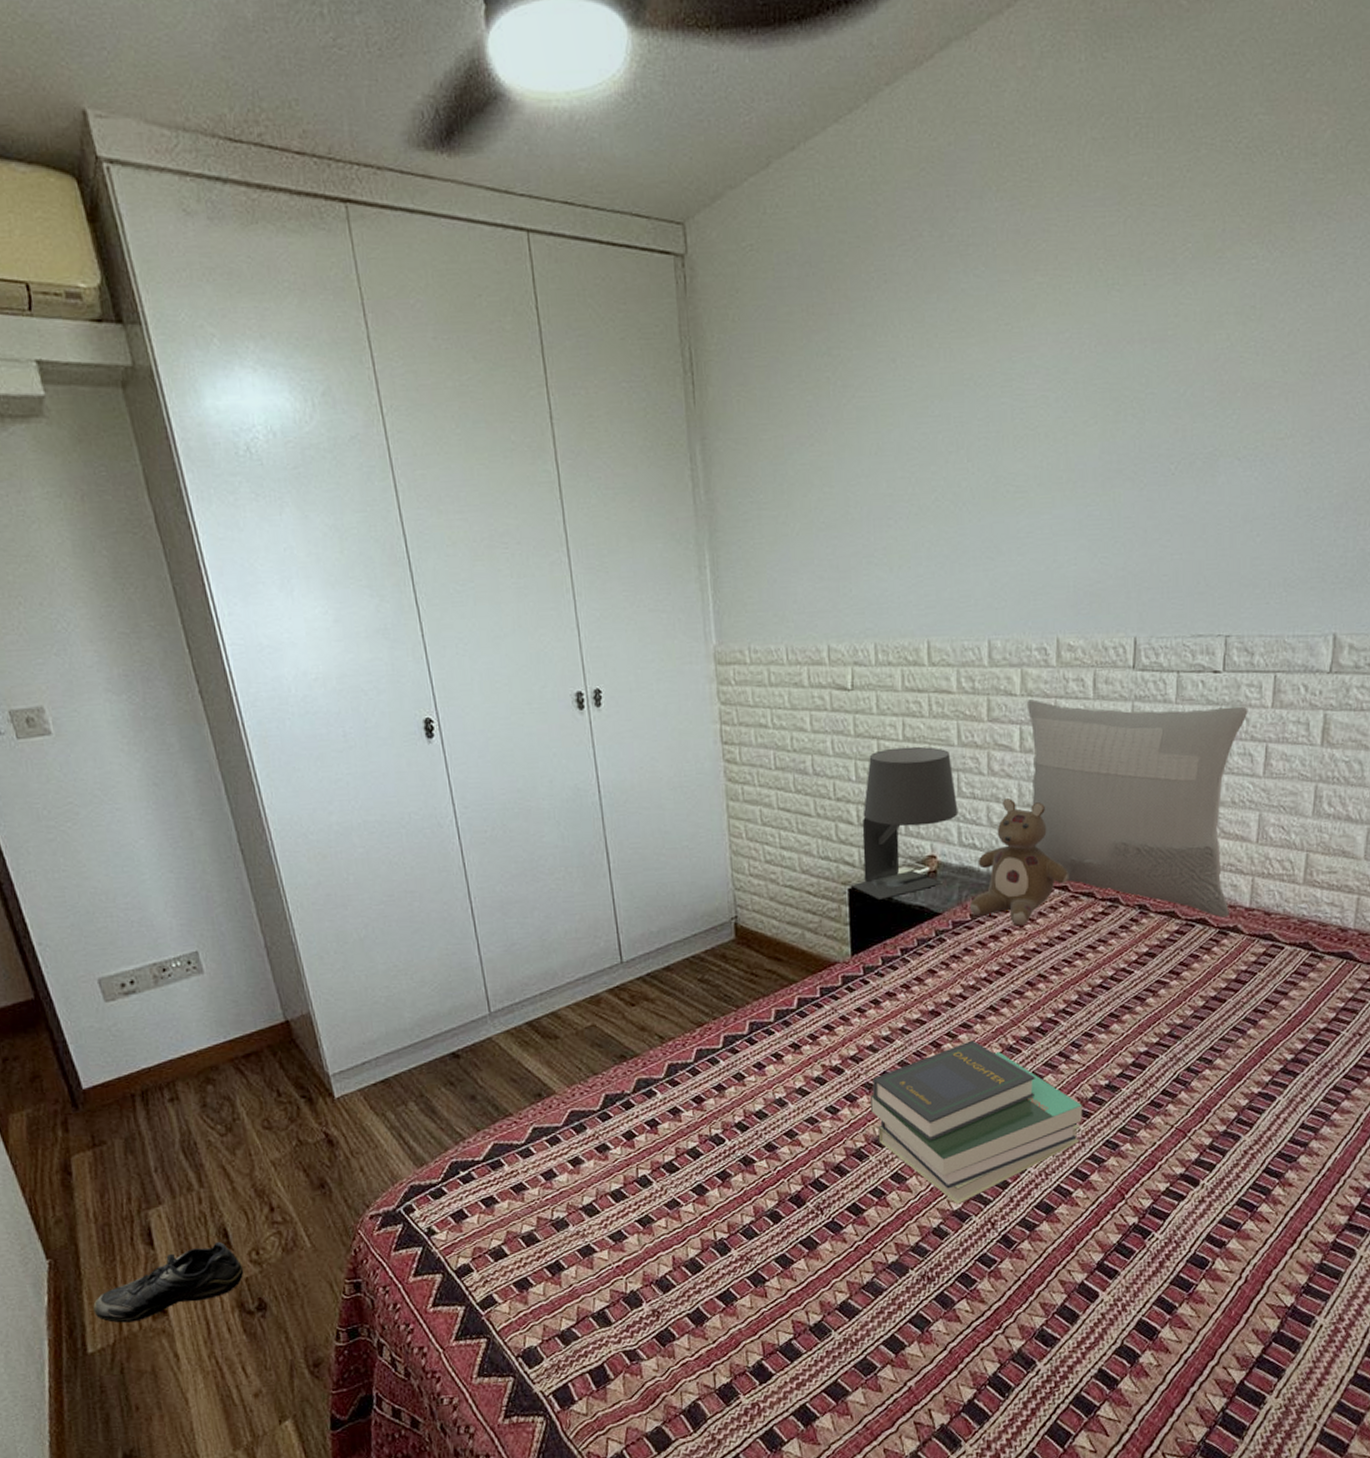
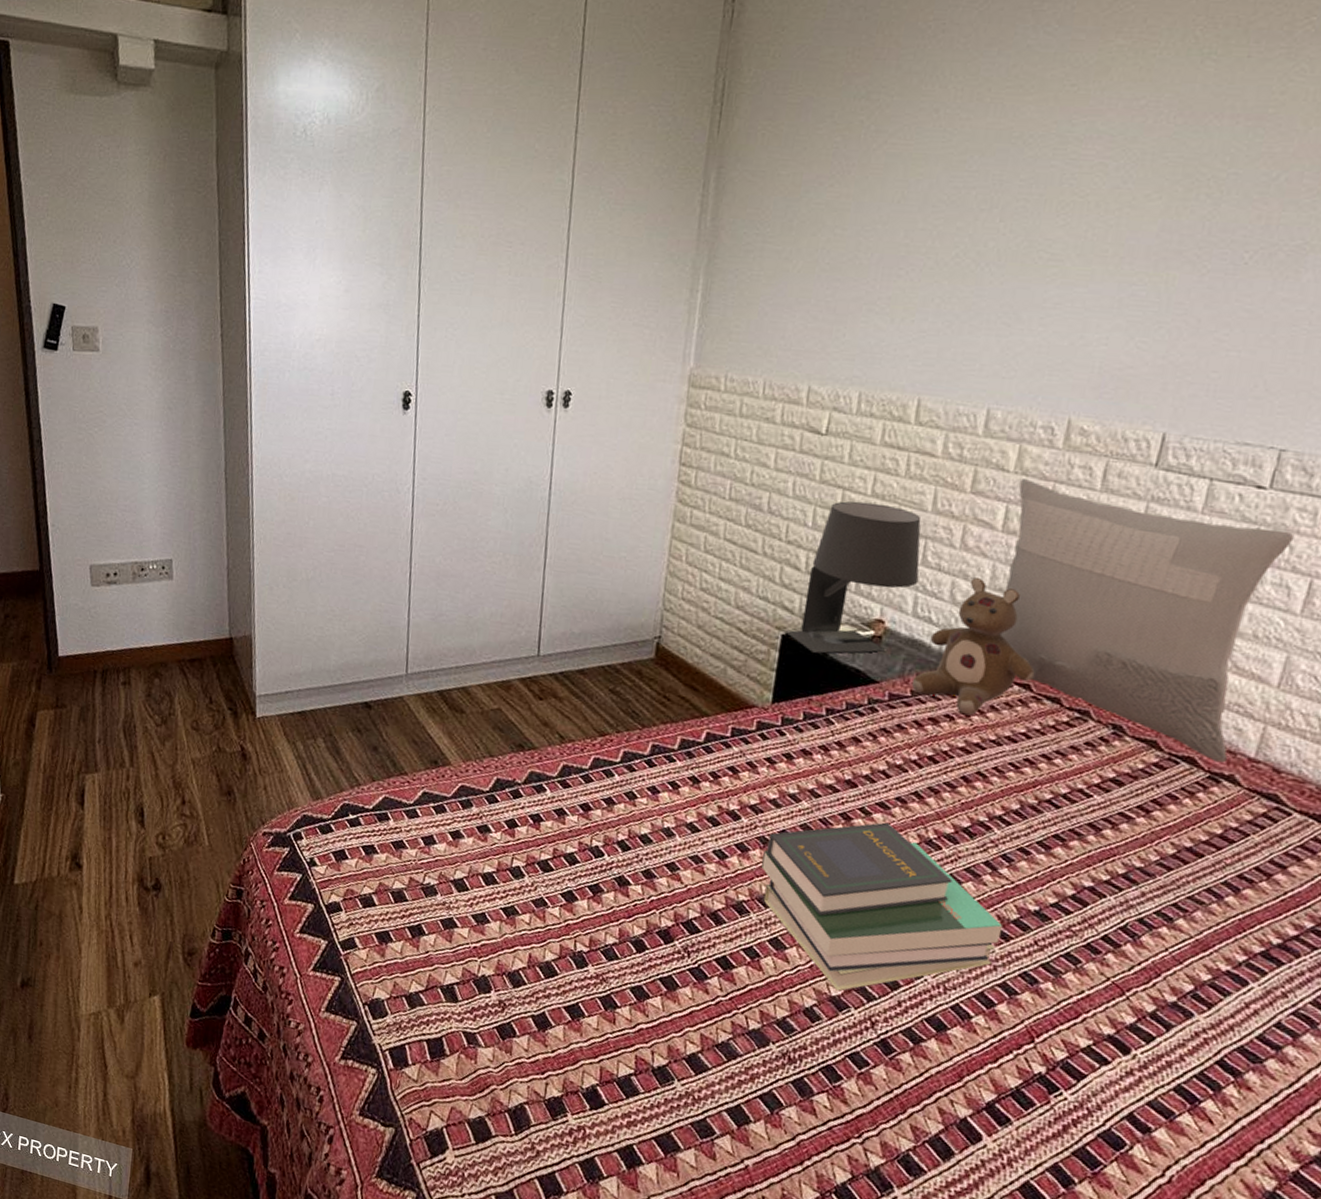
shoe: present [93,1241,244,1323] -> none [26,817,150,868]

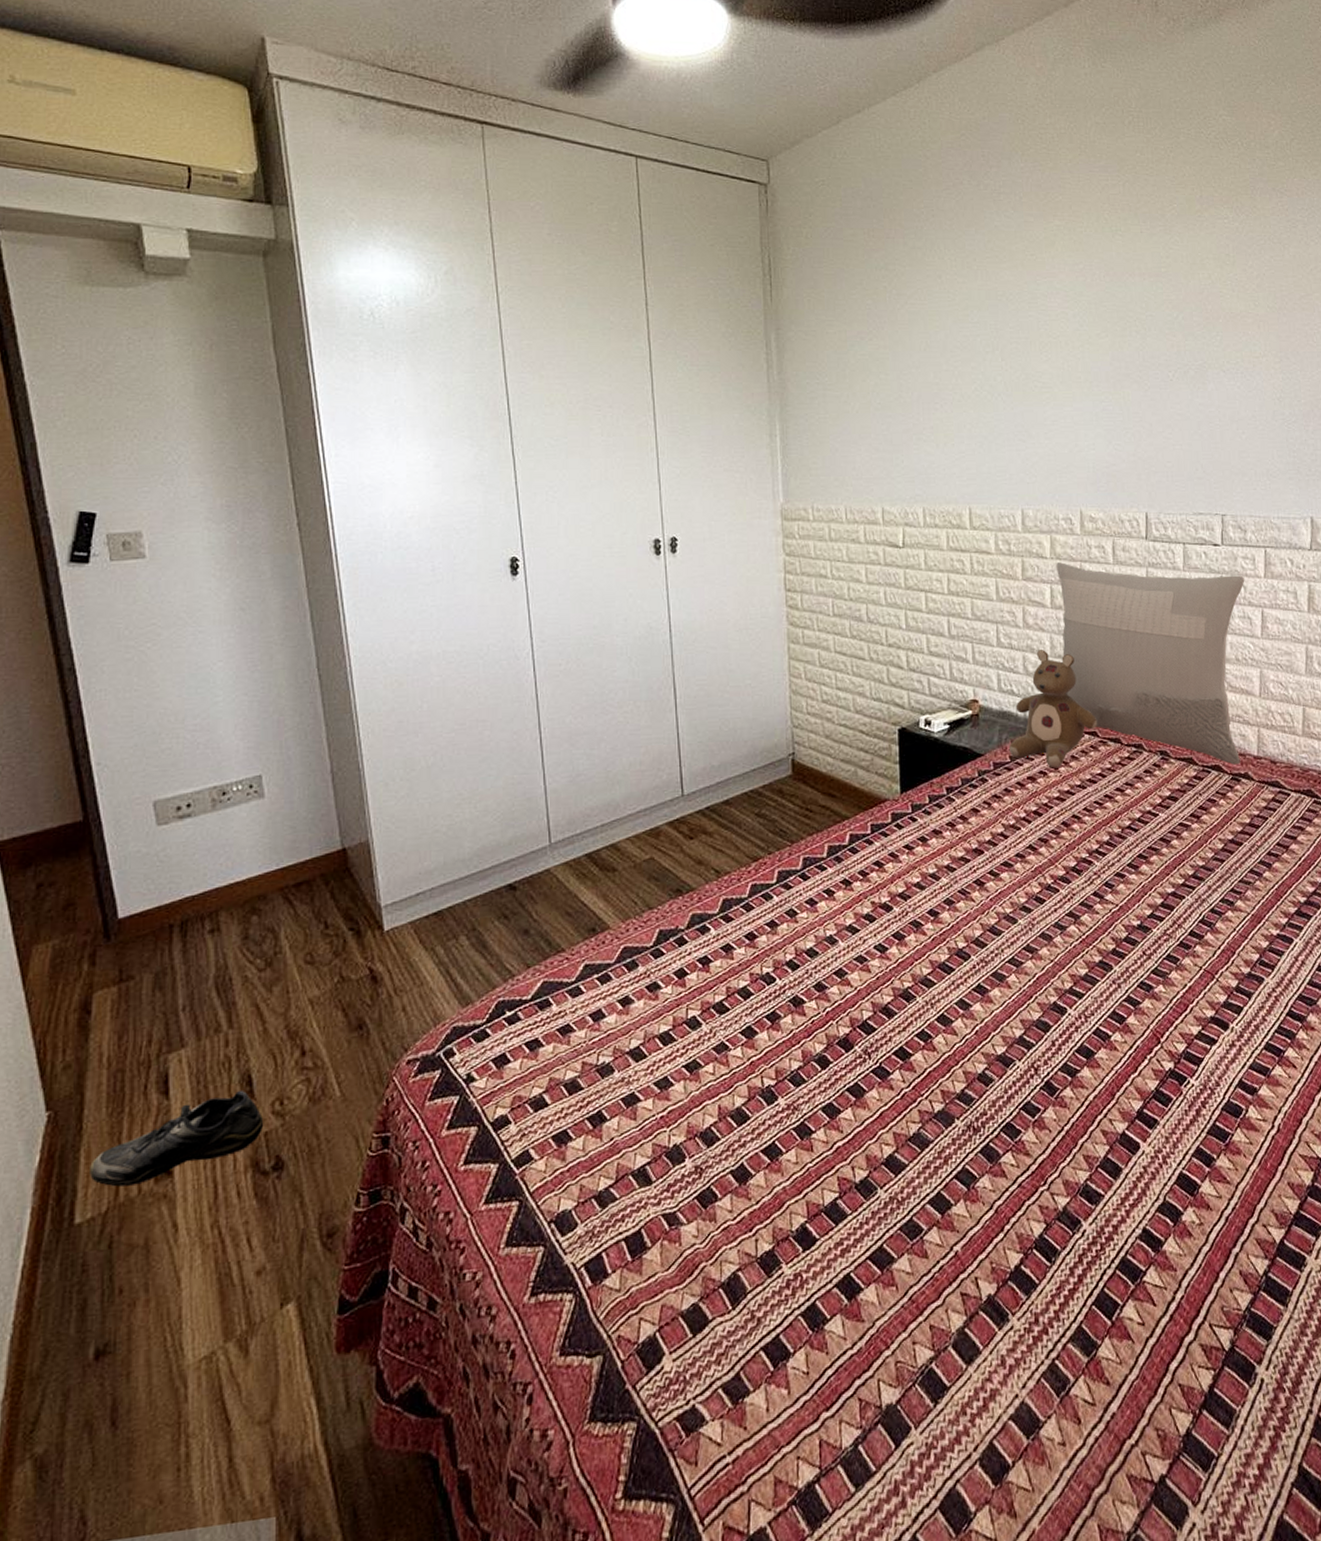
shoe: none [26,817,150,868] -> present [90,1089,264,1187]
books: present [761,822,1003,991] -> none [918,879,1118,1048]
table lamp: present [786,501,921,654] -> none [901,600,998,740]

